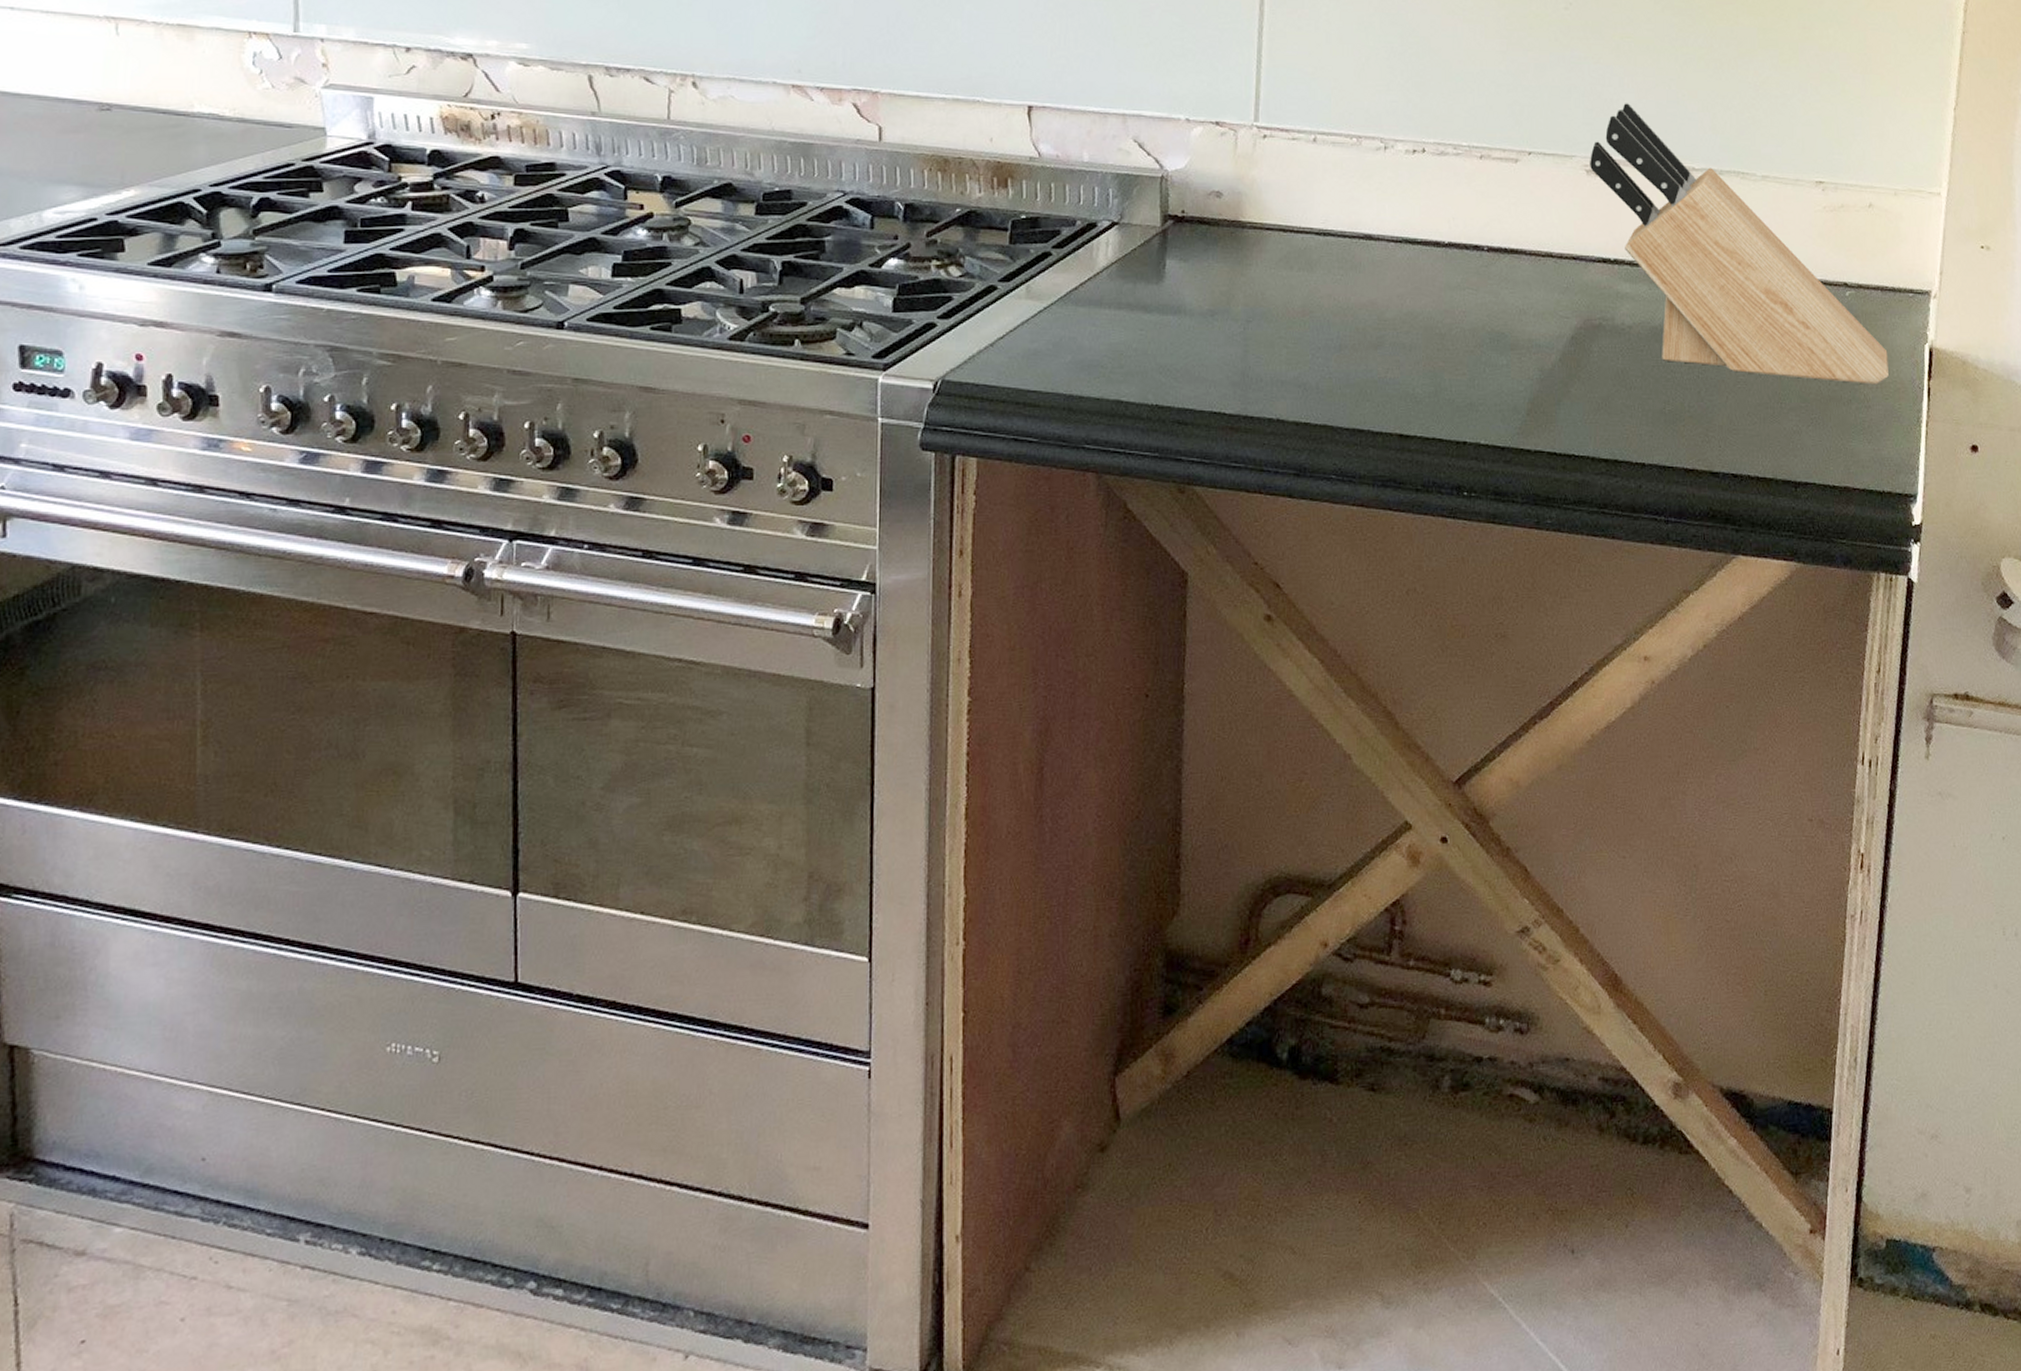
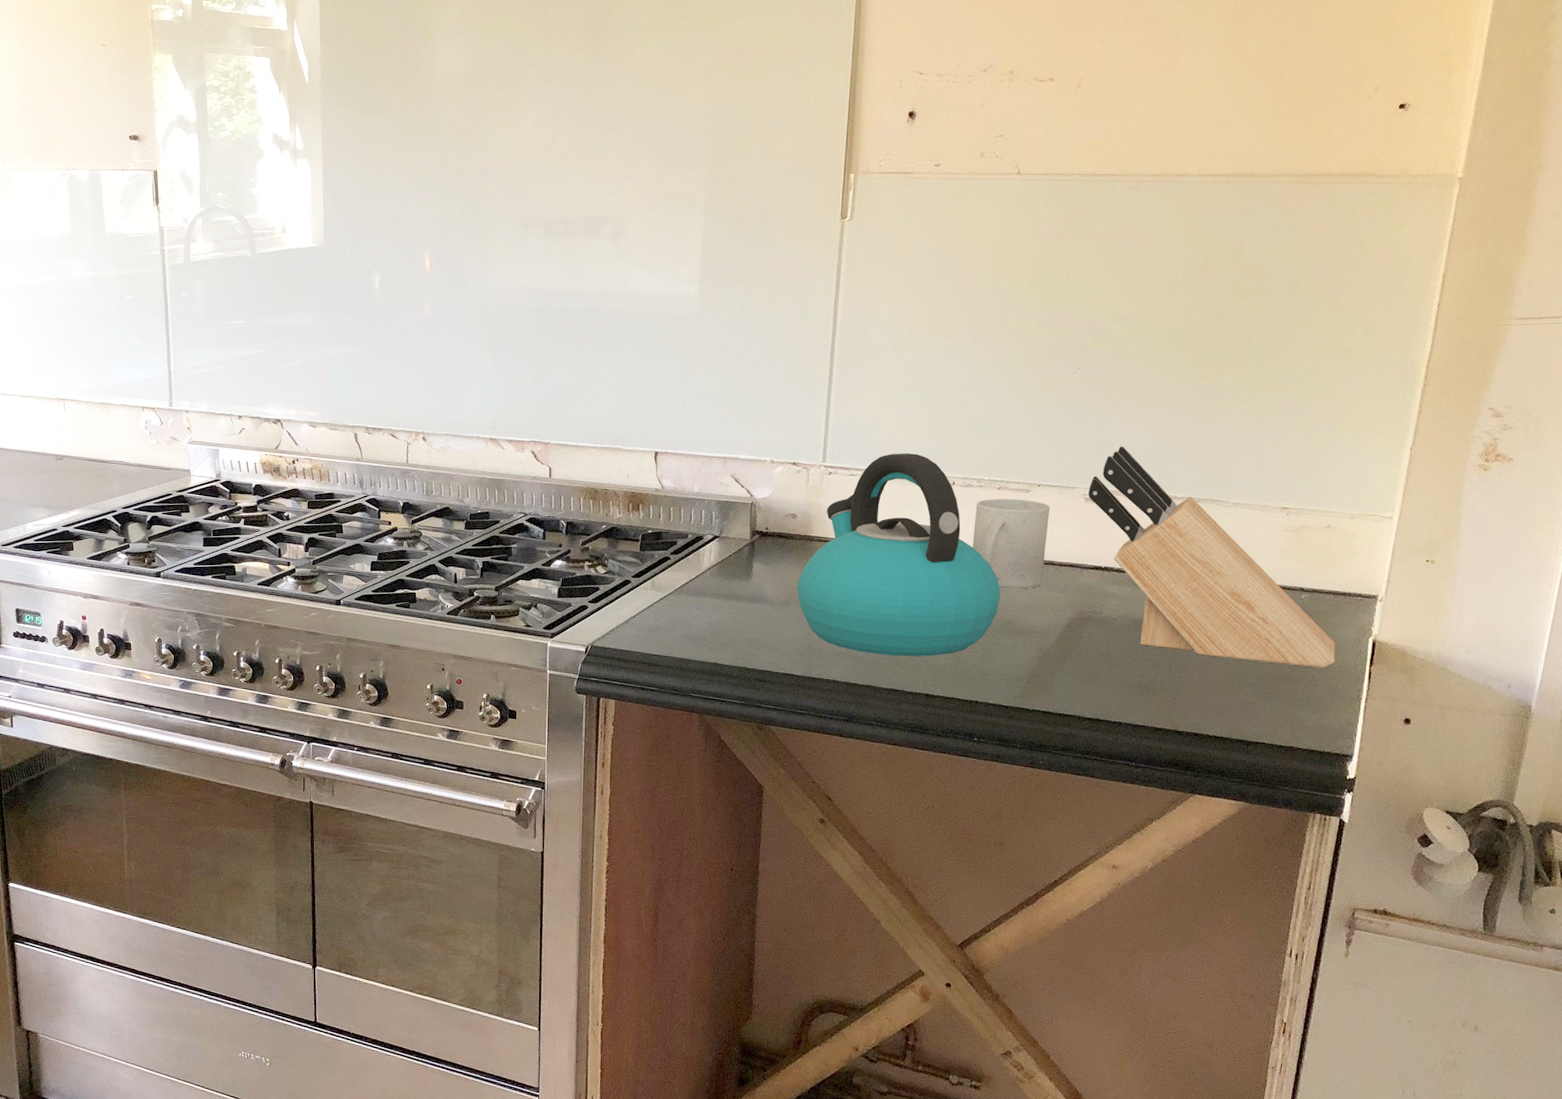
kettle: none [1226,110,1488,384] -> present [797,453,1000,657]
mug: none [1450,170,1545,290] -> present [972,498,1050,589]

